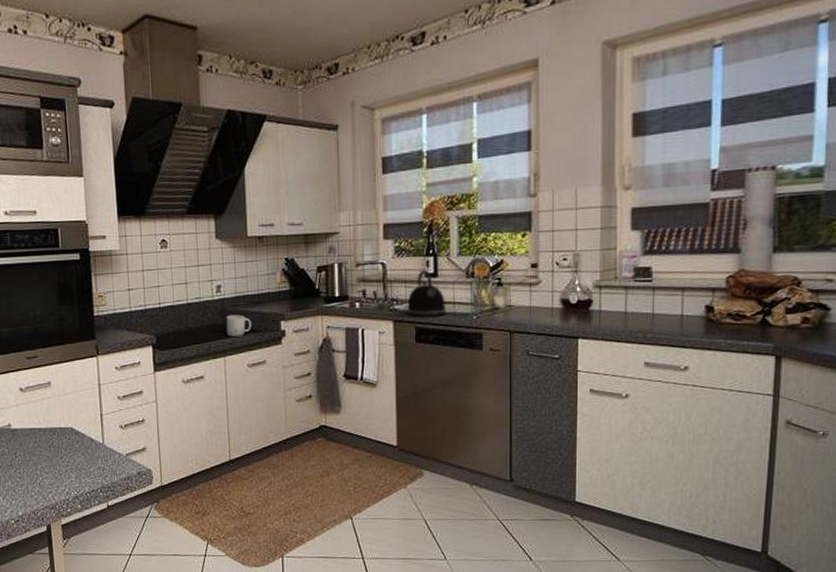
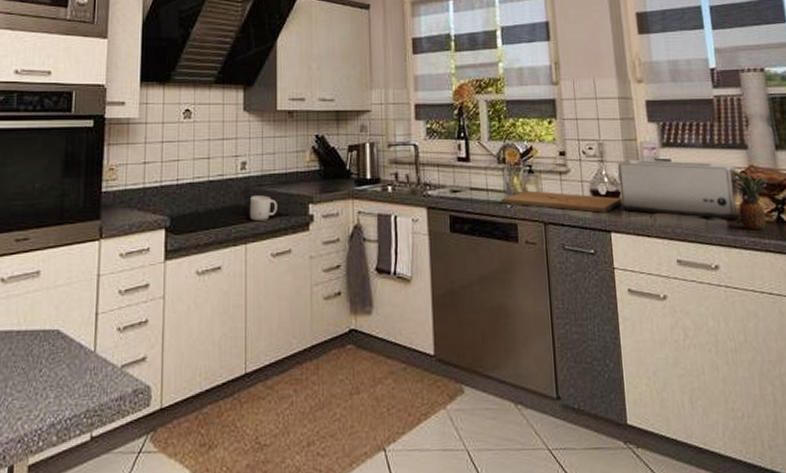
kettle: present [407,269,447,318] -> none [440,153,480,205]
cutting board: none [467,302,594,321] -> present [500,190,623,213]
toaster: none [592,267,727,324] -> present [618,159,741,220]
fruit: none [716,274,757,333] -> present [730,169,768,231]

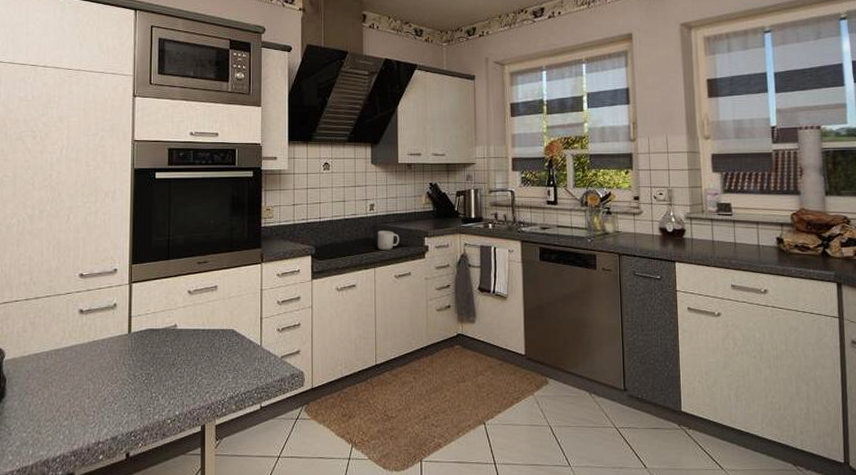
cutting board: present [500,190,623,213] -> none [582,228,687,246]
toaster: present [618,159,741,220] -> none [684,203,792,253]
fruit: present [730,169,768,231] -> none [782,212,816,262]

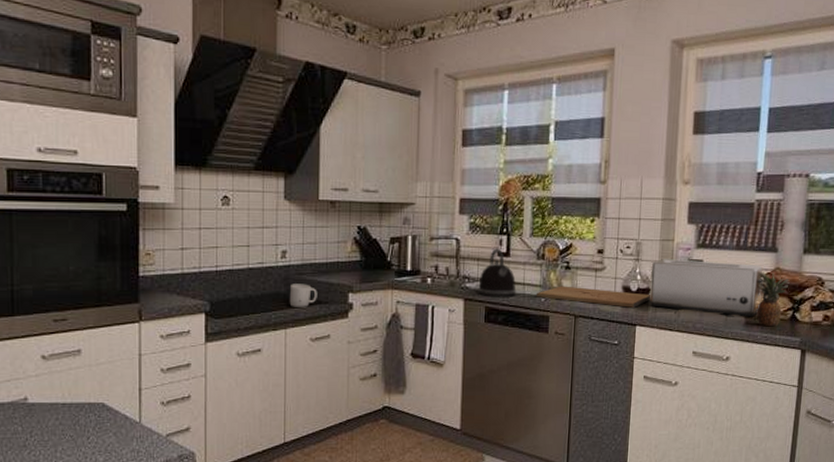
kettle: none [532,198,566,239] -> present [478,248,517,297]
cutting board: none [582,228,687,246] -> present [535,286,651,308]
toaster: none [684,203,792,253] -> present [650,259,765,317]
fruit: none [782,212,816,262] -> present [756,271,790,327]

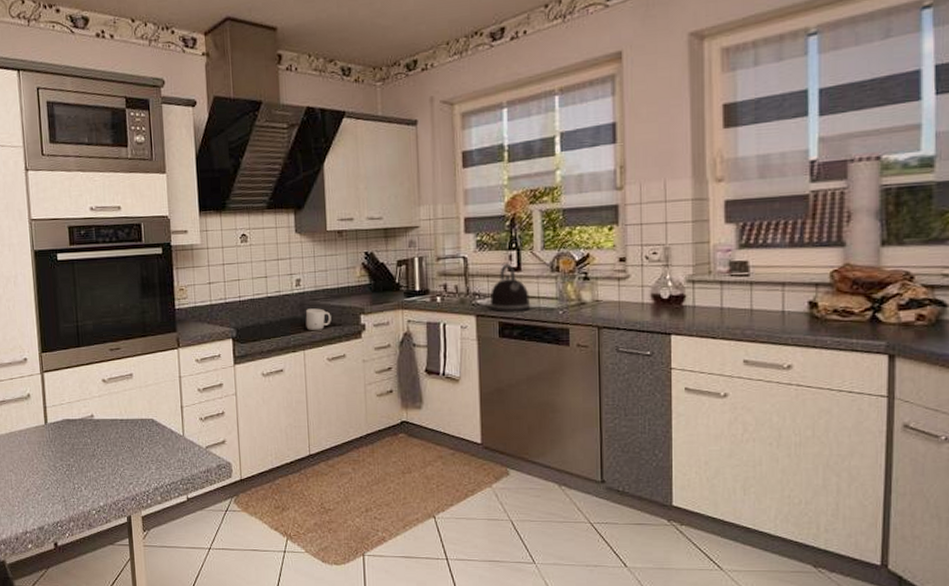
cutting board: present [535,286,651,308] -> none [552,297,687,316]
toaster: present [650,259,765,317] -> none [685,261,831,321]
fruit: present [756,271,790,327] -> none [819,269,865,331]

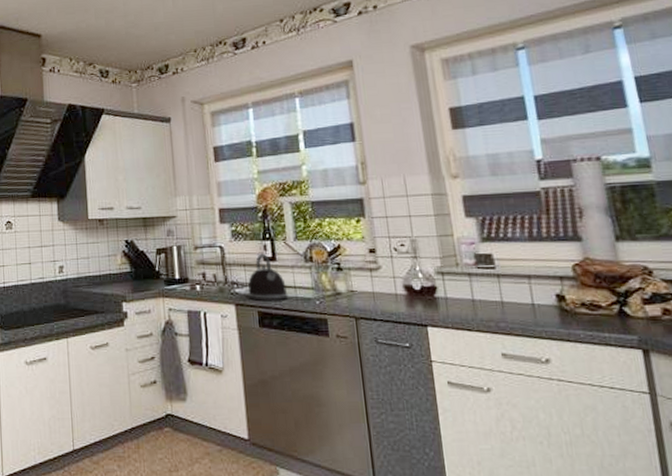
mug: present [305,308,331,331] -> none [68,295,94,319]

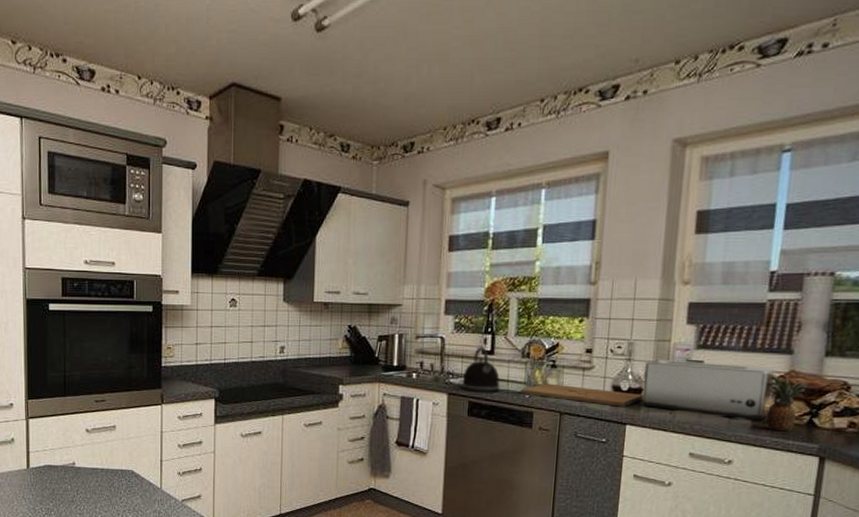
cutting board: none [309,287,439,308] -> present [519,383,644,407]
toaster: none [433,254,575,314] -> present [642,359,777,421]
fruit: none [561,262,606,324] -> present [765,373,807,432]

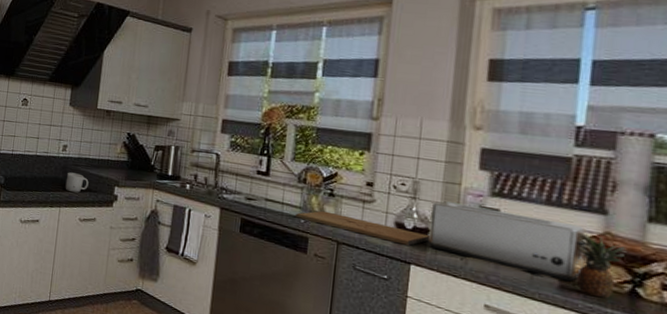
mug: none [286,375,311,398] -> present [65,172,89,194]
kettle: present [461,346,500,393] -> none [234,167,275,213]

